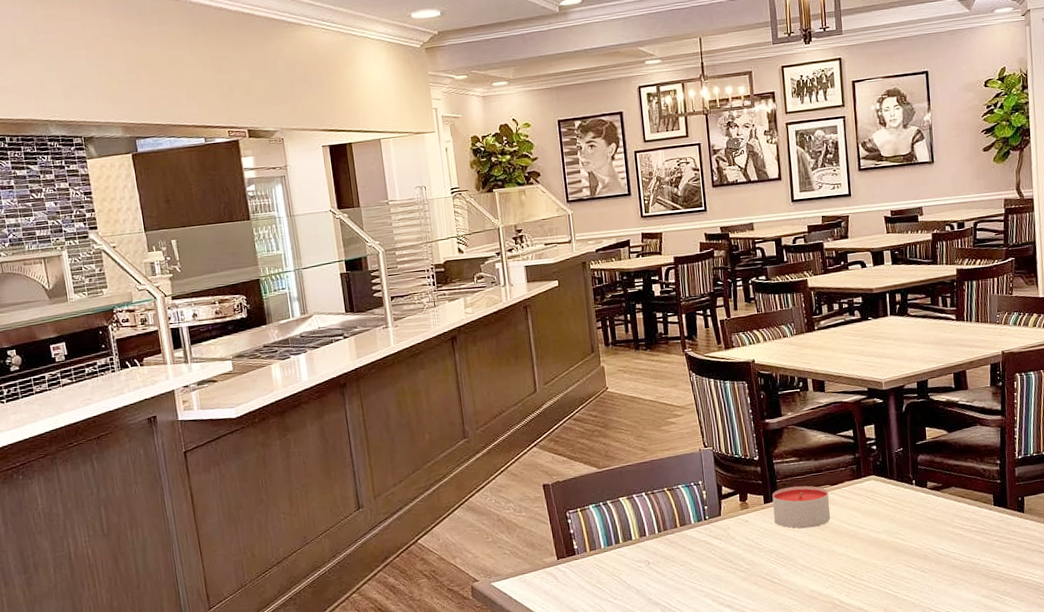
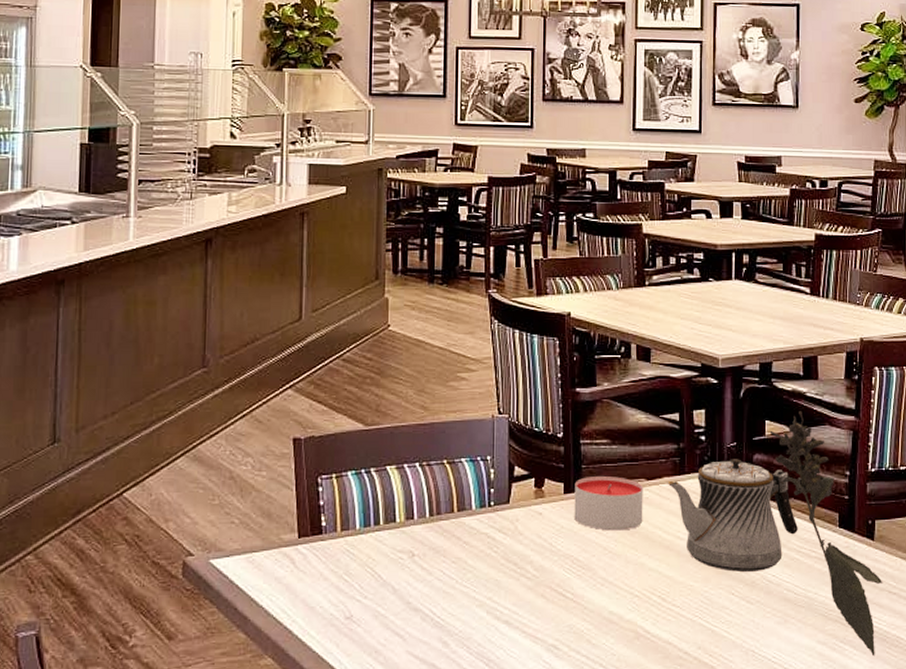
teapot: none [848,461,960,550] -> present [667,459,798,572]
flower: none [930,416,1034,603] -> present [769,411,883,657]

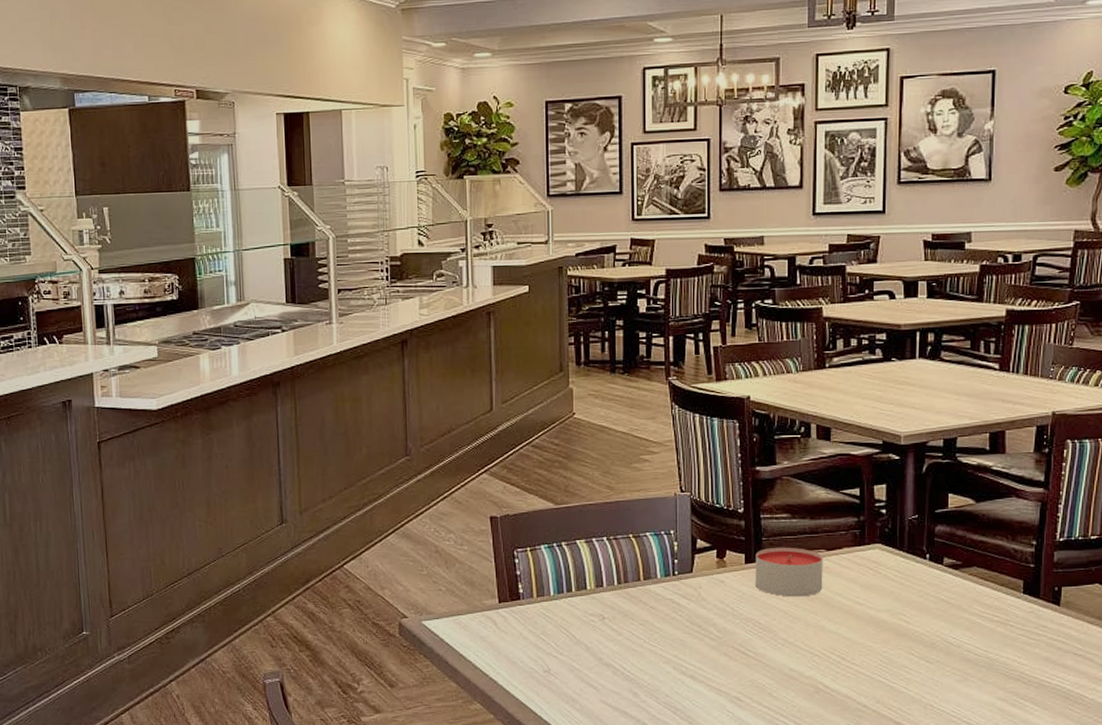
teapot: present [667,459,798,572] -> none [847,530,980,634]
flower: present [769,411,883,657] -> none [952,484,1068,713]

